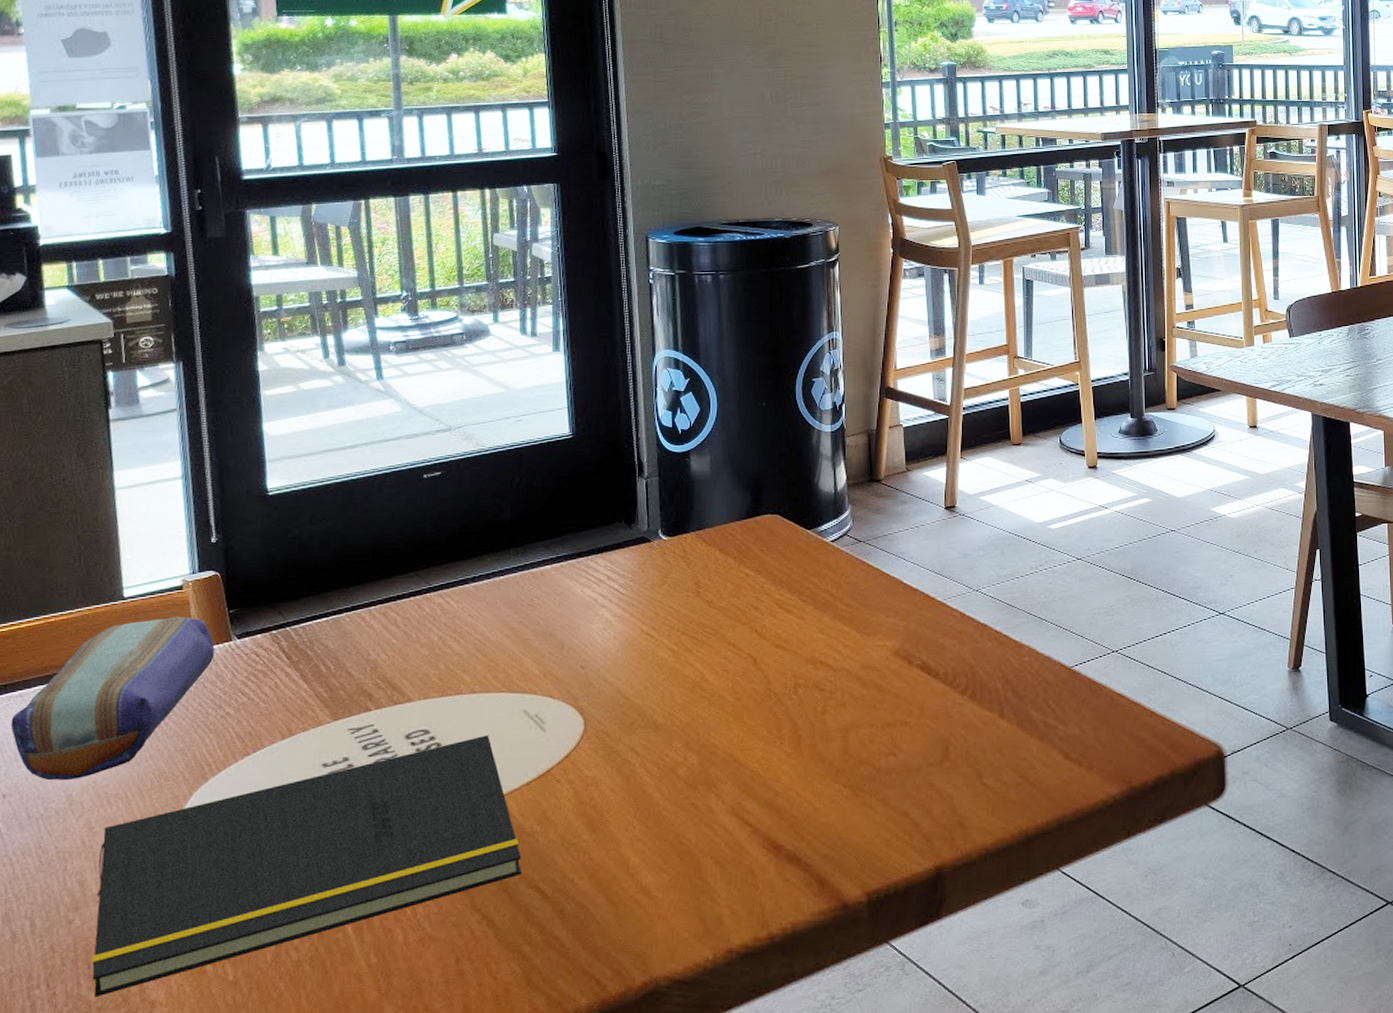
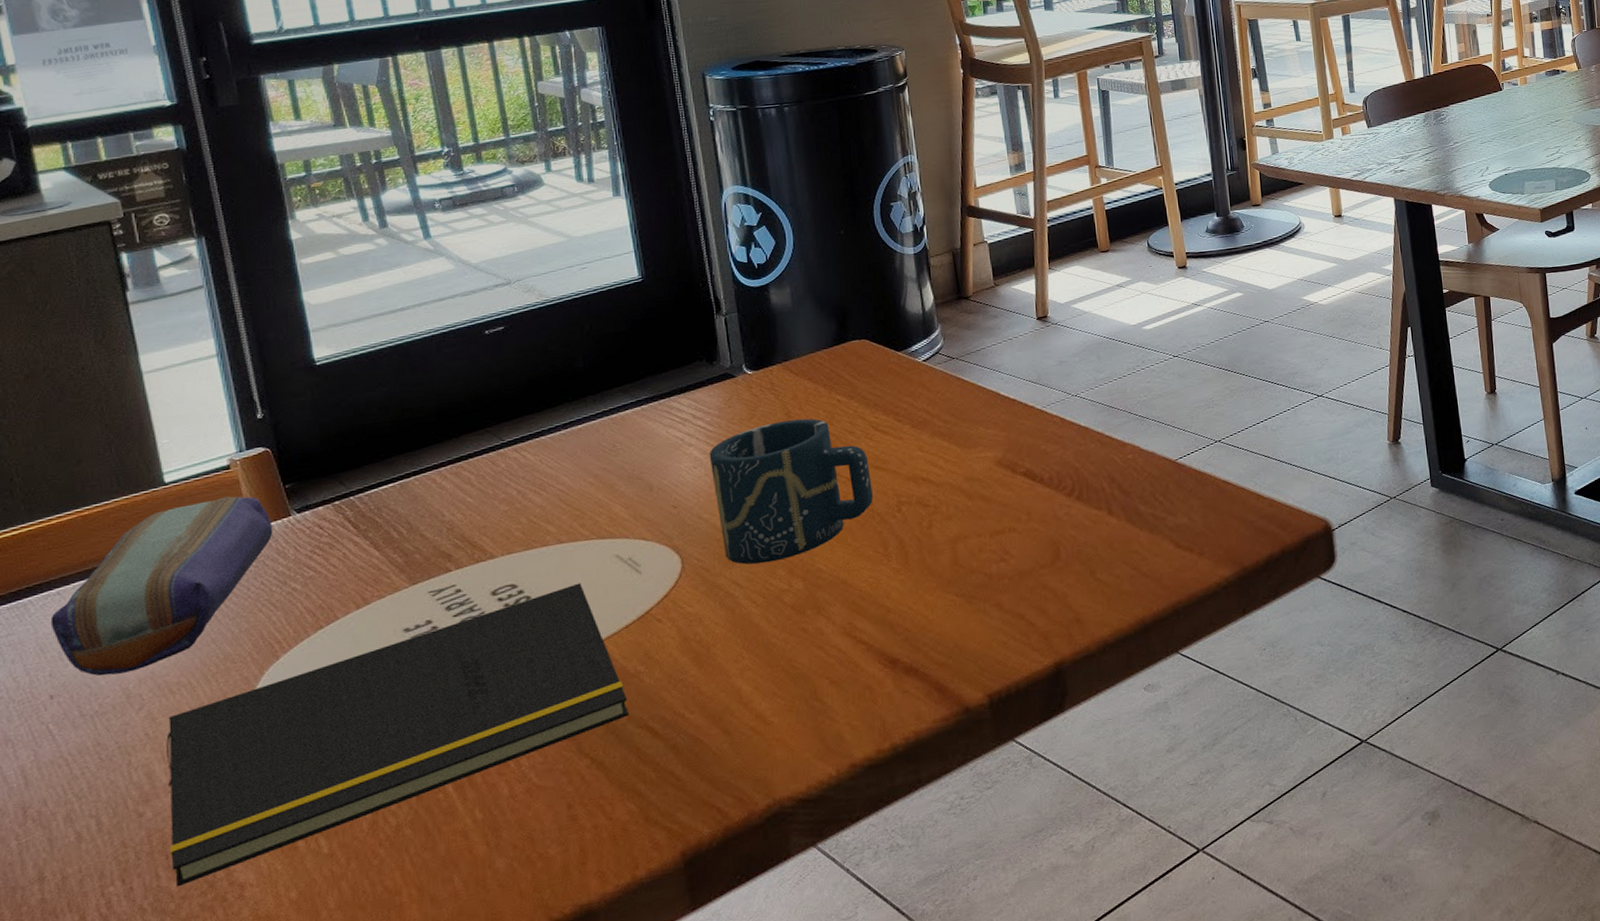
cup: none [619,590,773,733] -> present [709,418,874,565]

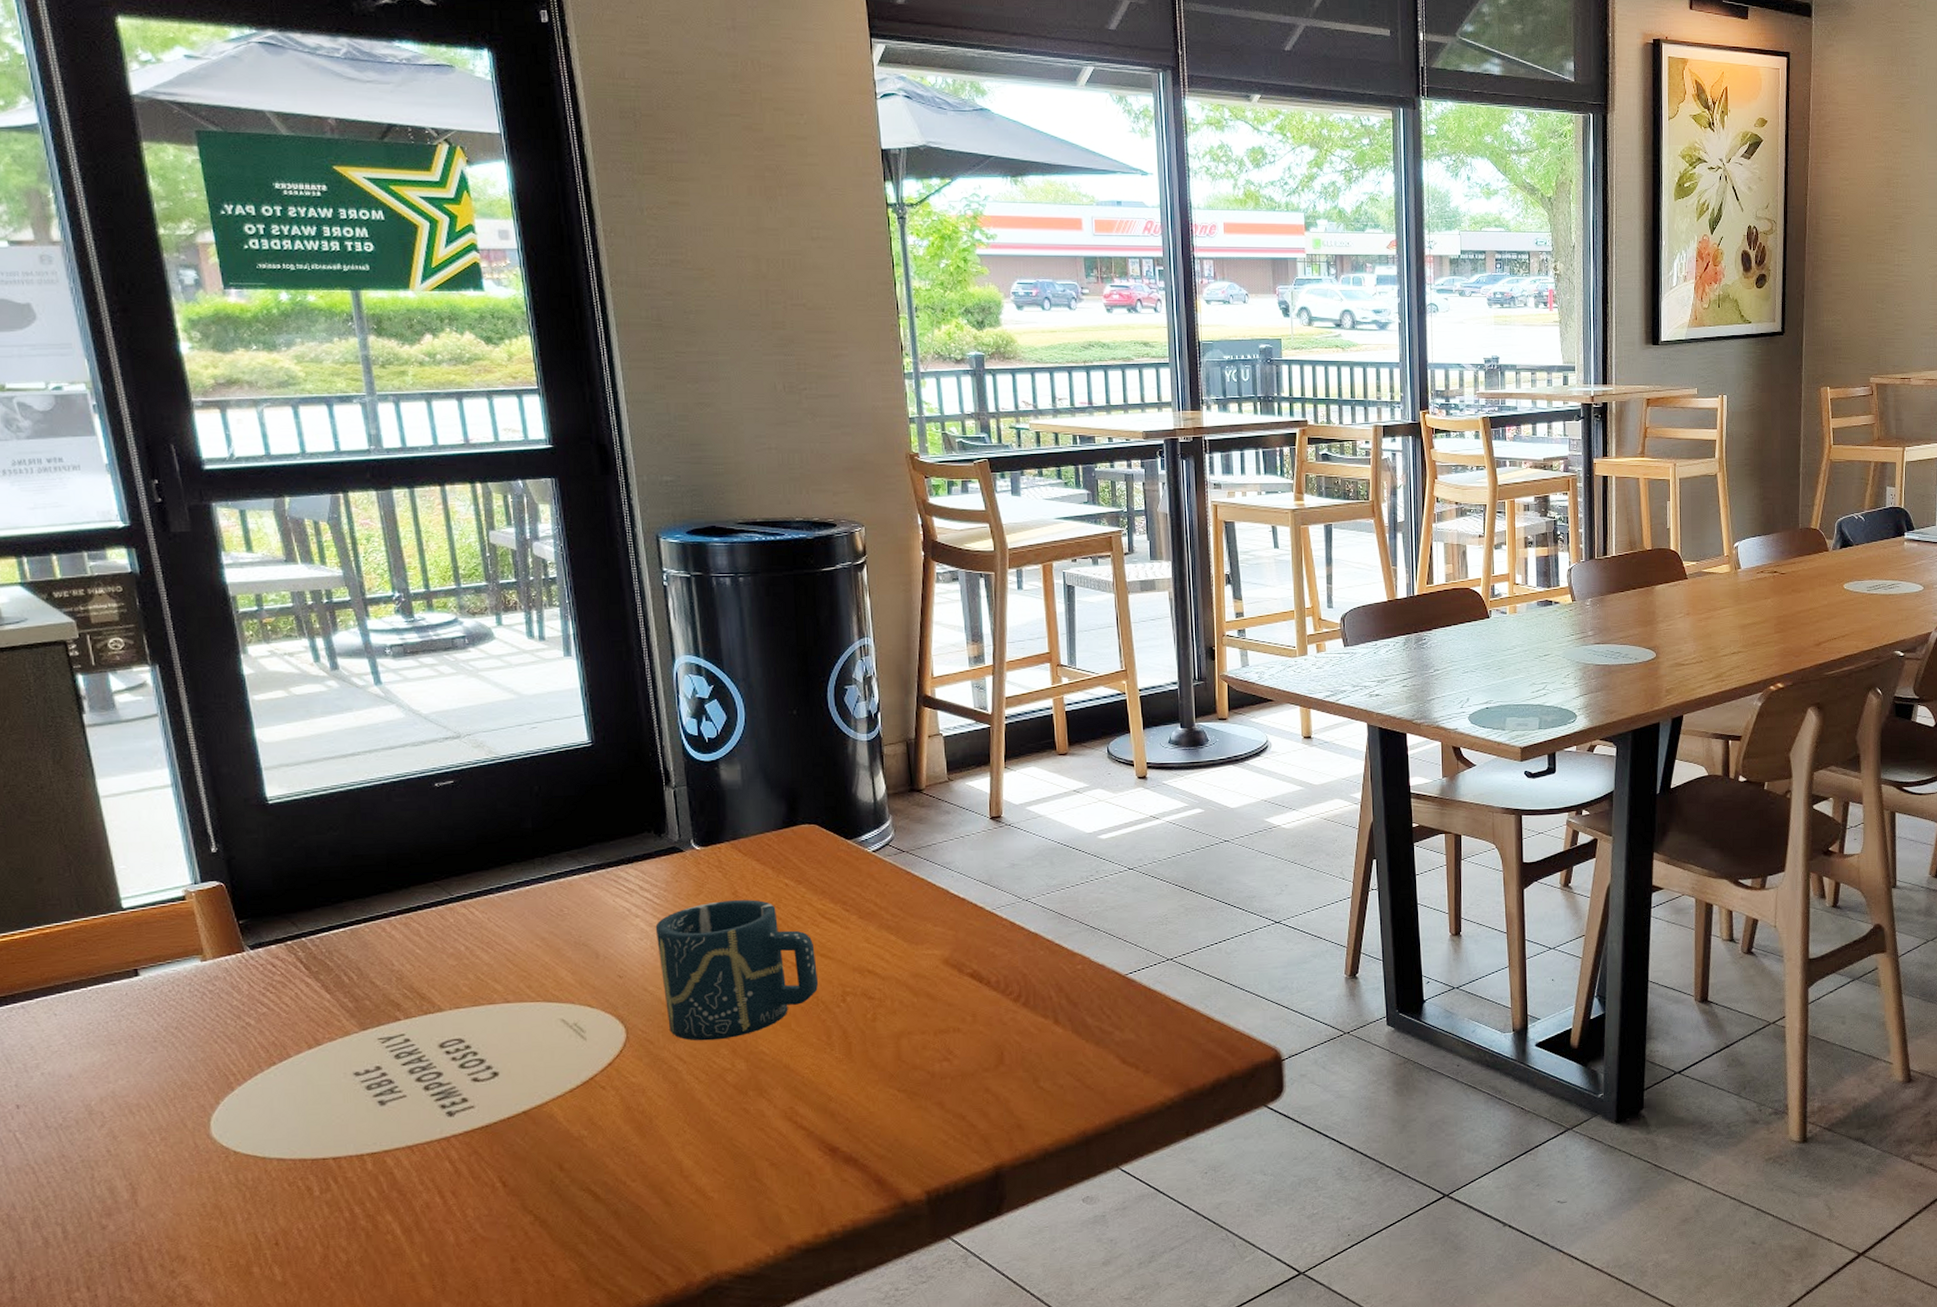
pencil case: present [50,496,273,676] -> none [15,927,228,1091]
notepad: present [166,582,630,887] -> none [127,1043,573,1299]

